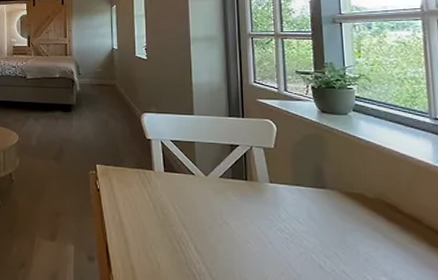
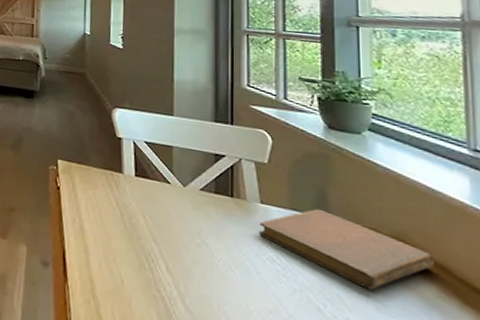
notebook: none [270,182,408,245] -> present [259,208,434,291]

